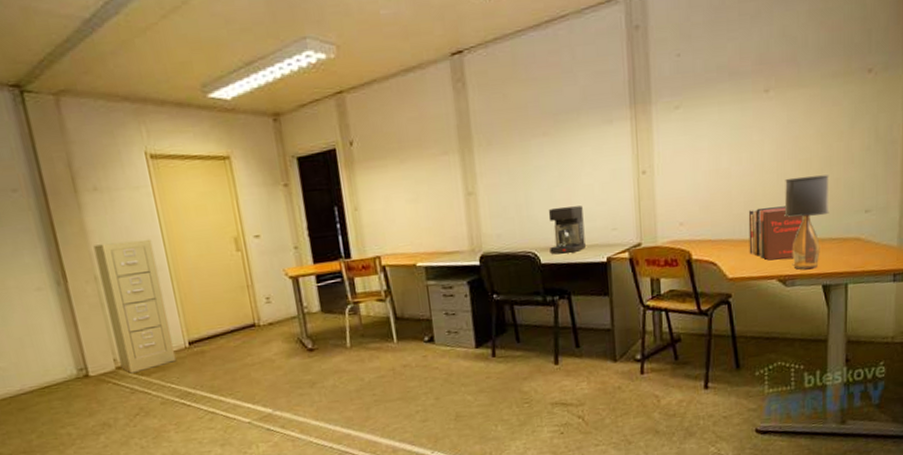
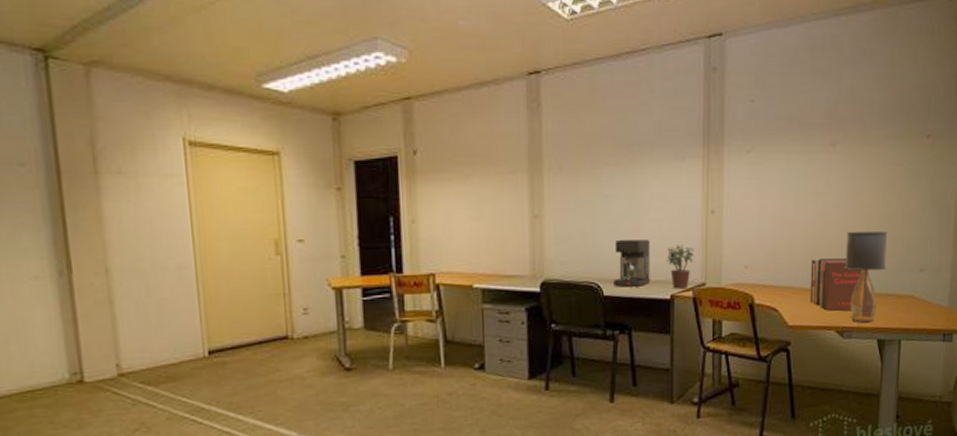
filing cabinet: present [93,239,177,374] -> none [109,233,192,382]
potted plant: none [600,207,628,252] -> present [666,245,694,289]

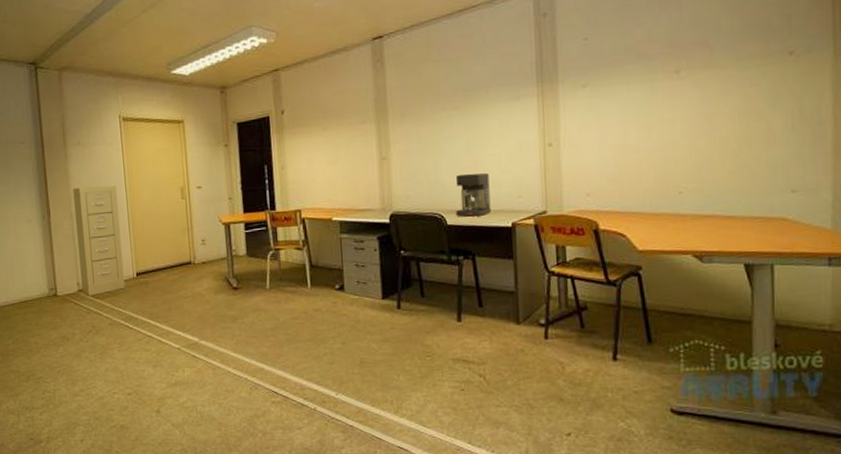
filing cabinet: none [109,233,192,382] -> present [73,185,126,296]
potted plant: present [666,245,694,289] -> none [505,176,534,218]
books: present [810,258,863,311] -> none [659,182,721,236]
table lamp: present [845,231,888,323] -> none [699,153,750,247]

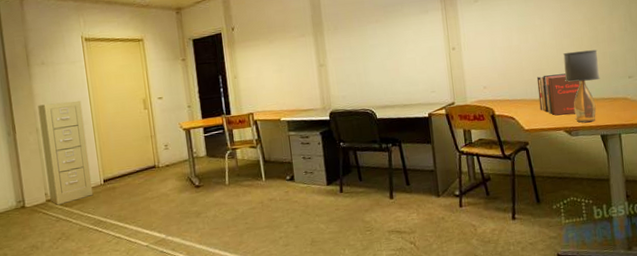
coffee maker: present [455,173,491,217] -> none [381,74,411,111]
books: none [659,182,721,236] -> present [536,73,581,116]
table lamp: none [699,153,750,247] -> present [563,49,601,123]

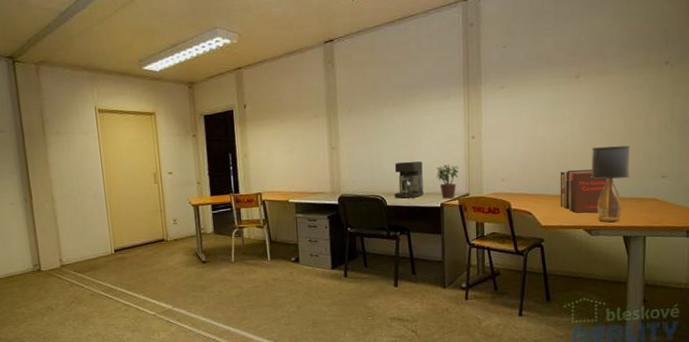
filing cabinet: present [38,100,94,205] -> none [53,171,105,271]
coffee maker: none [381,74,411,111] -> present [394,161,424,199]
potted plant: none [421,75,443,109] -> present [436,164,459,199]

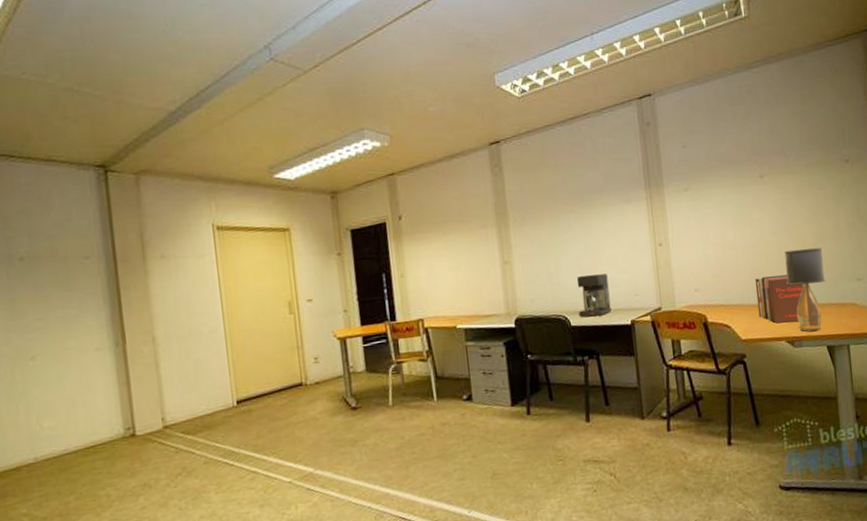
potted plant: present [436,164,459,199] -> none [623,275,648,315]

